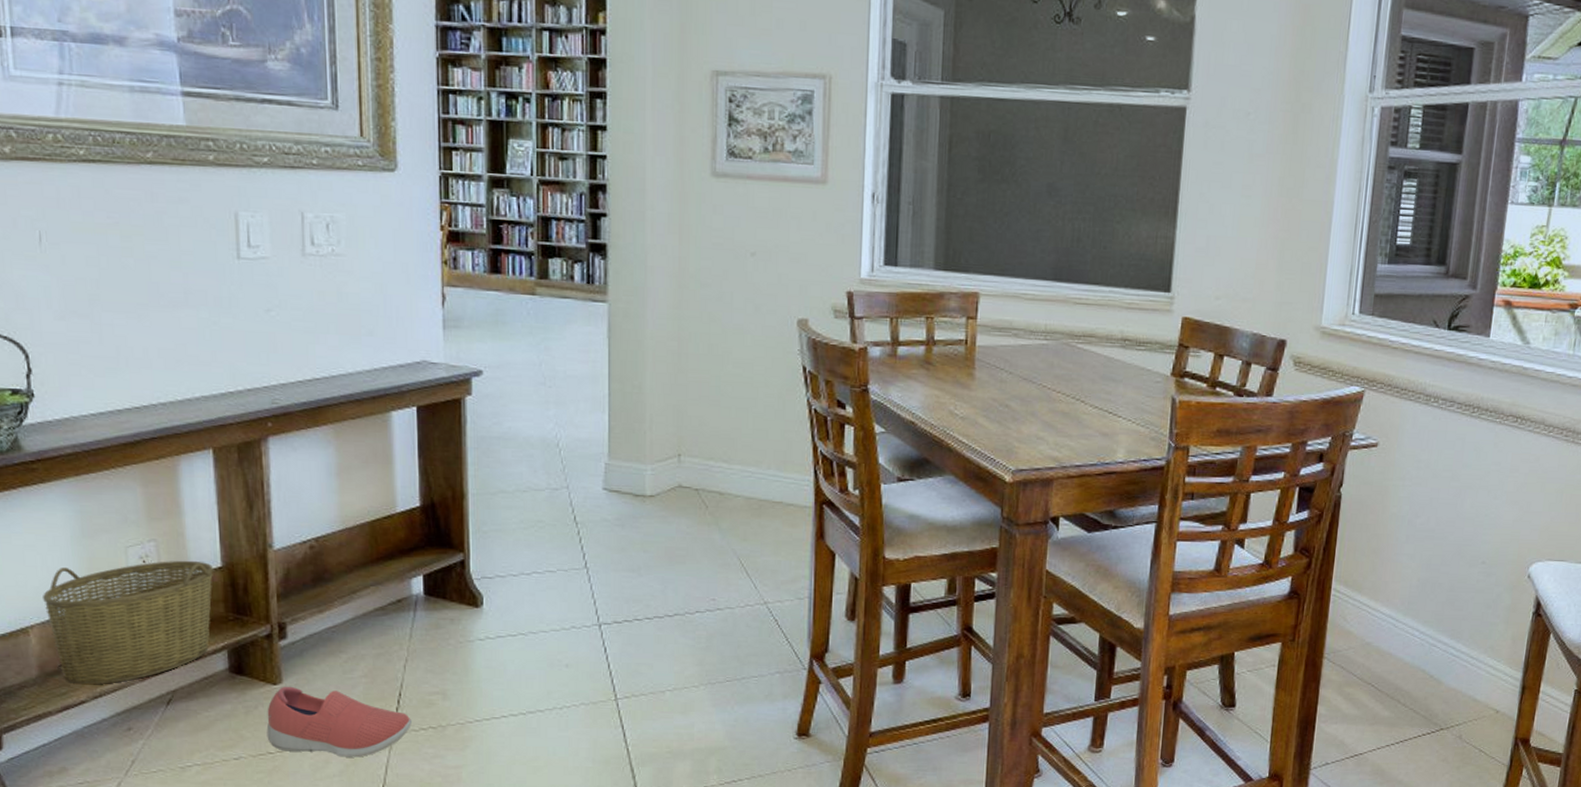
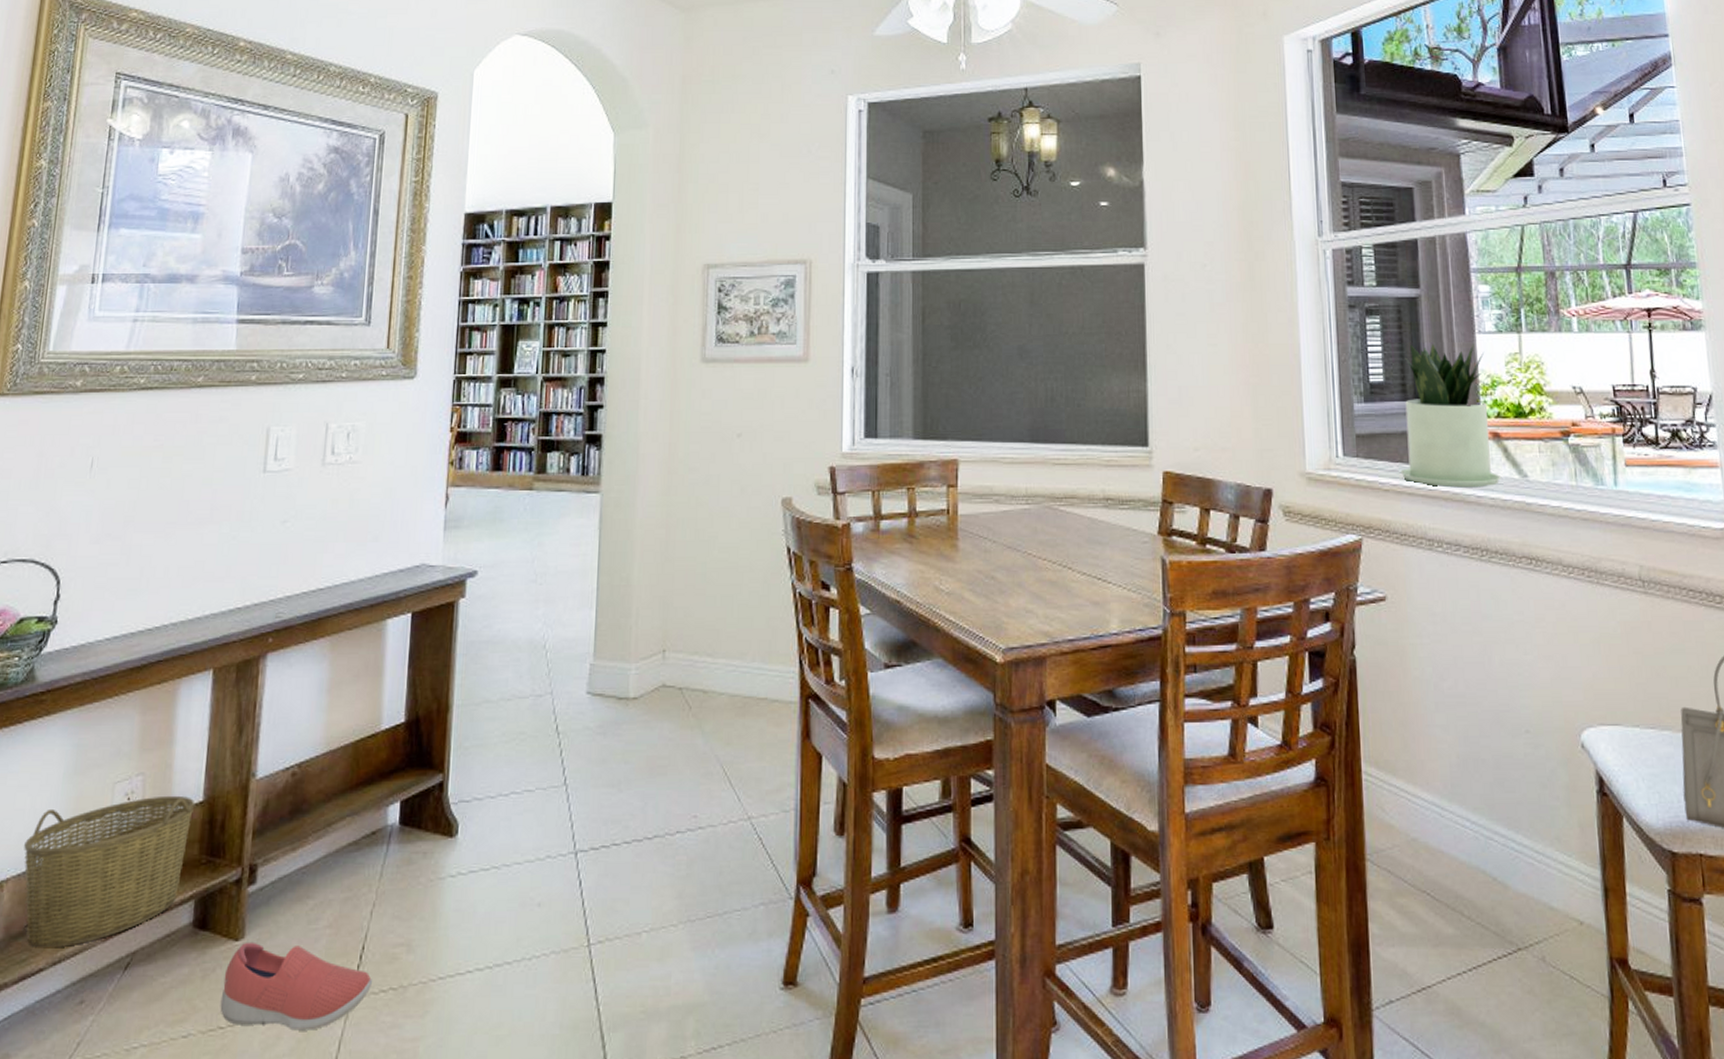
planter: none [1411,210,1512,351] -> present [1400,343,1502,488]

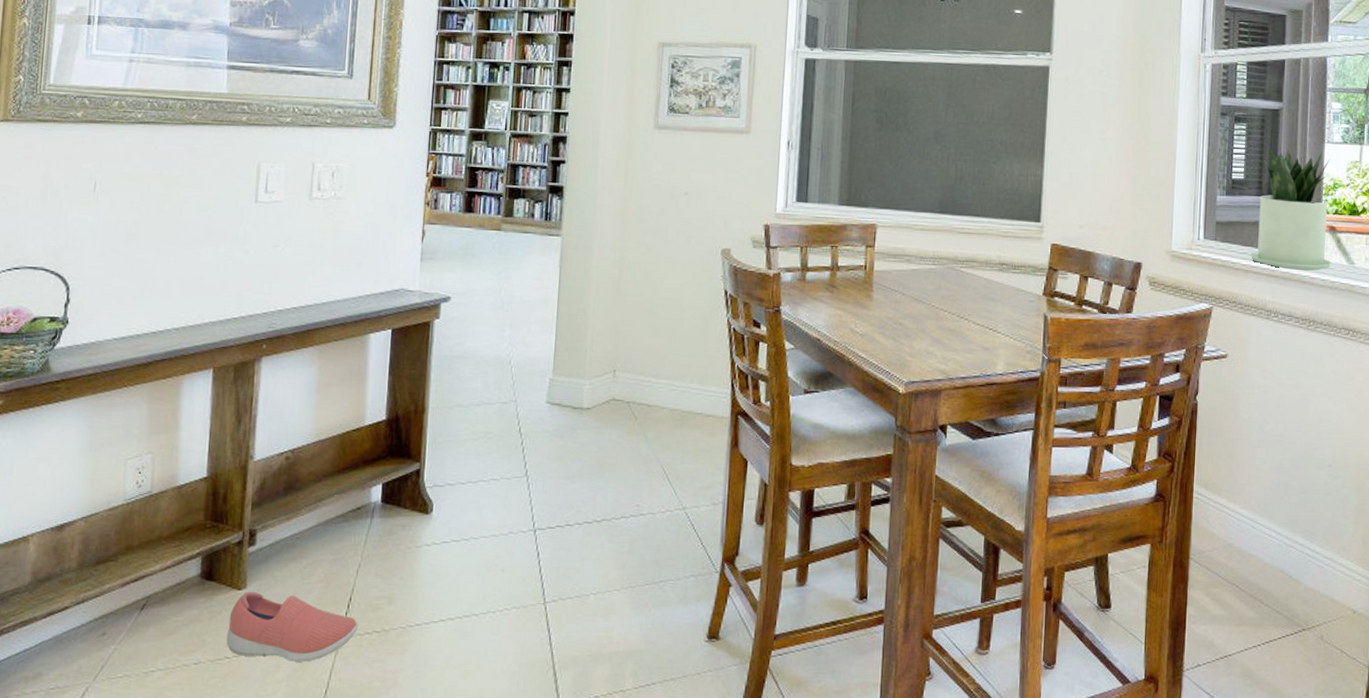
basket: present [24,795,194,949] -> none [46,471,199,591]

